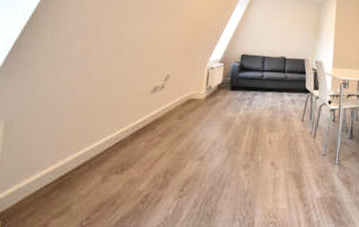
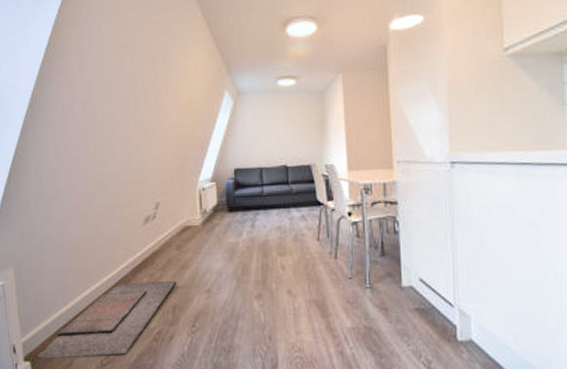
doormat: none [10,146,173,219] -> present [38,281,177,359]

